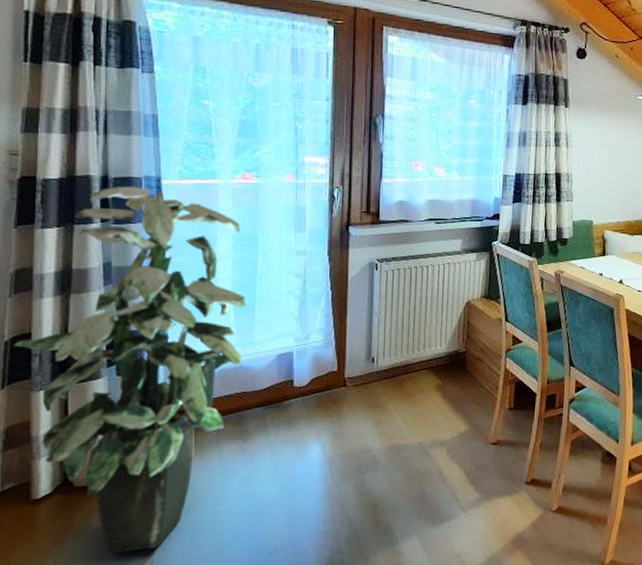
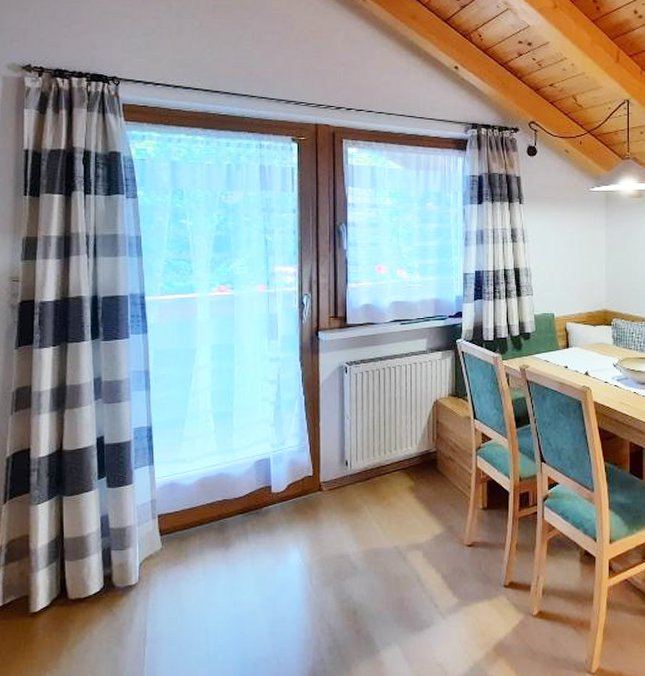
indoor plant: present [12,186,246,554] -> none [13,304,224,667]

